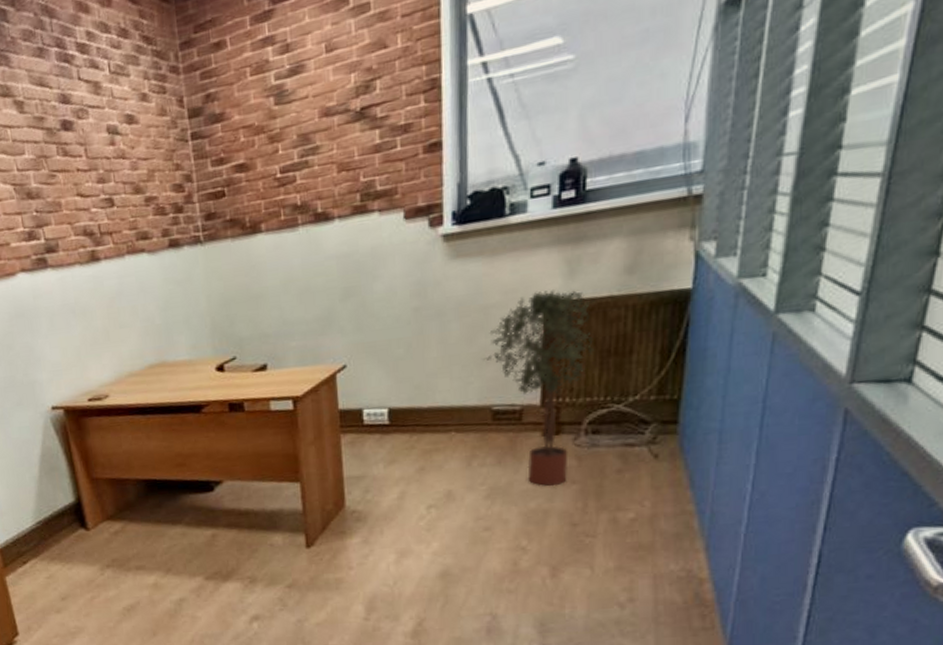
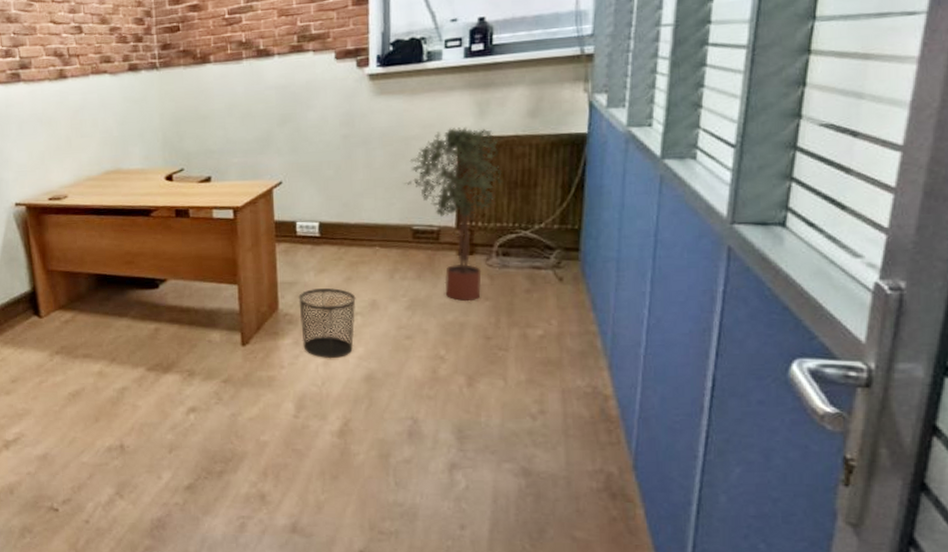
waste bin: none [367,480,430,557] -> present [298,288,356,359]

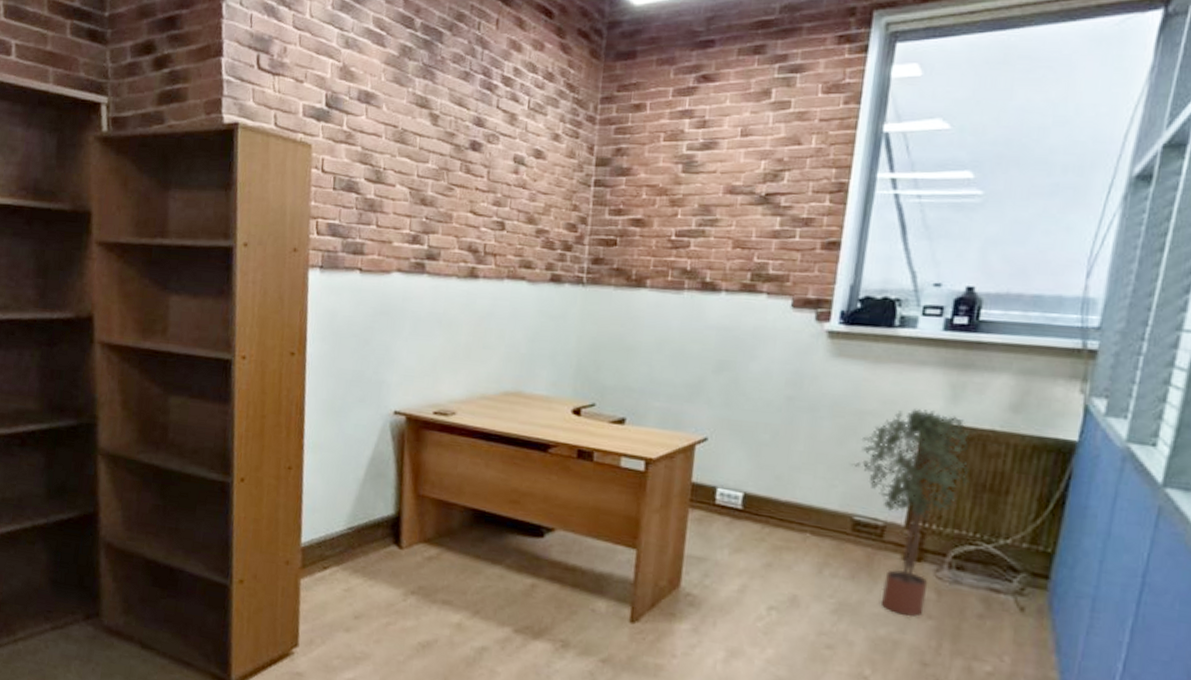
waste bin: present [298,288,356,359] -> none [702,569,774,657]

